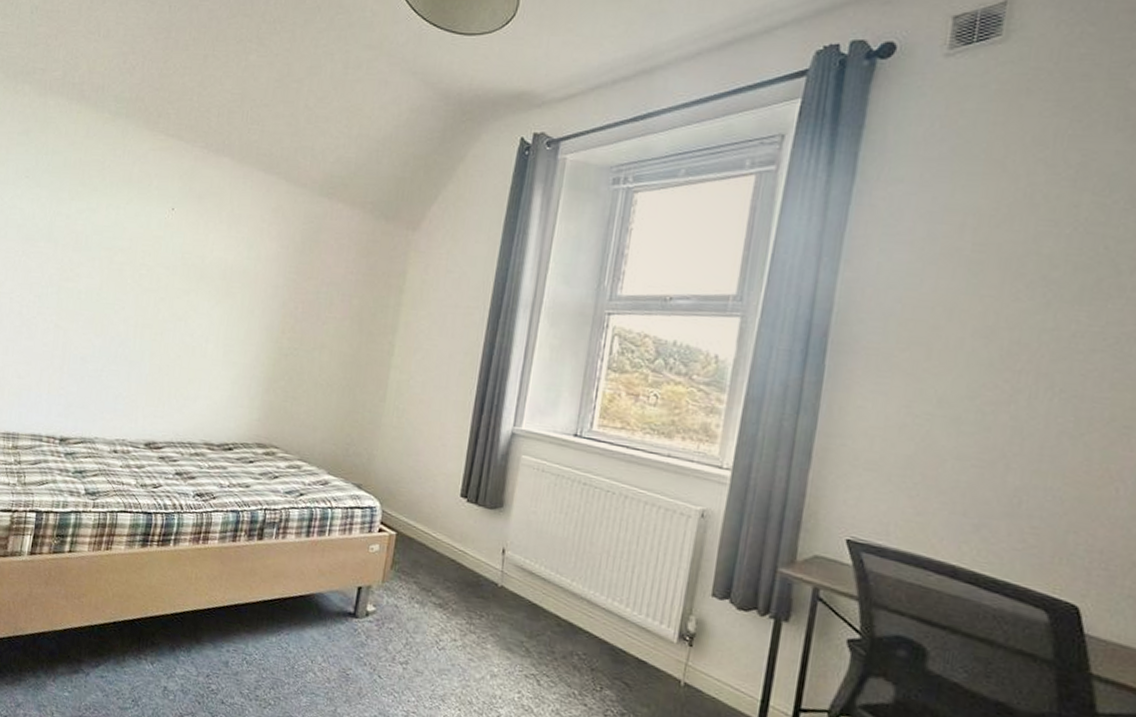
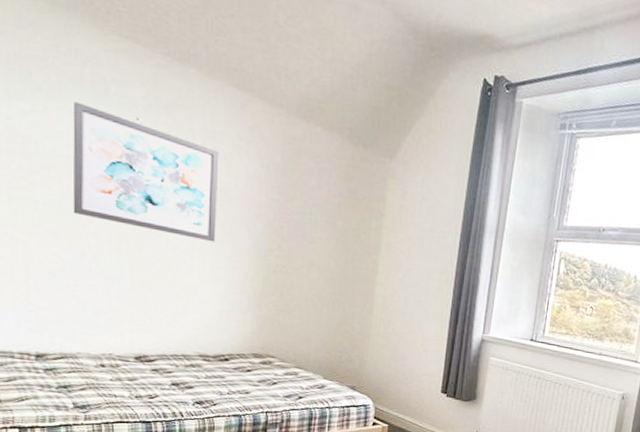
wall art: none [108,198,243,325] -> present [72,101,219,242]

